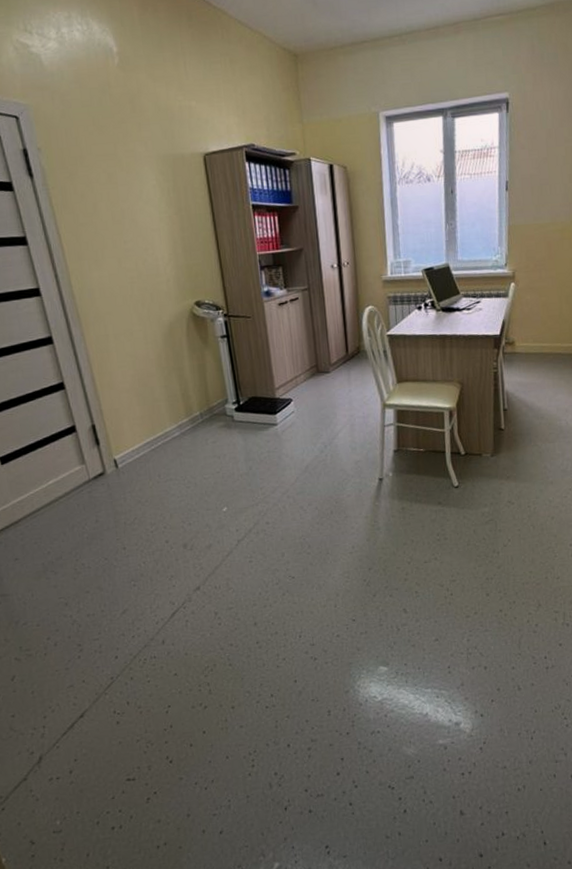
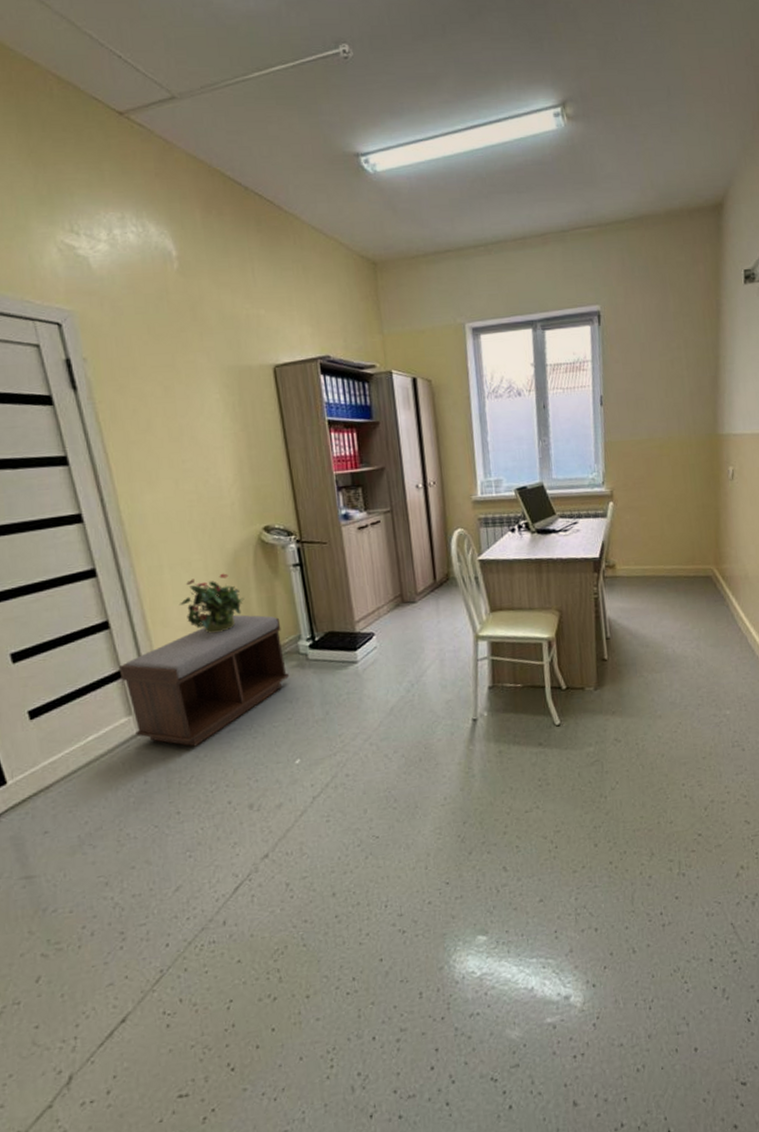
bench: none [73,379,218,493] -> present [118,614,290,747]
potted plant: none [122,343,179,396] -> present [179,573,244,634]

